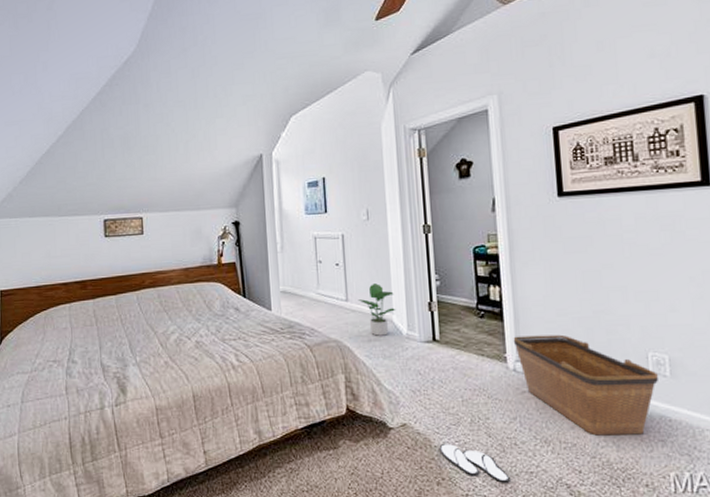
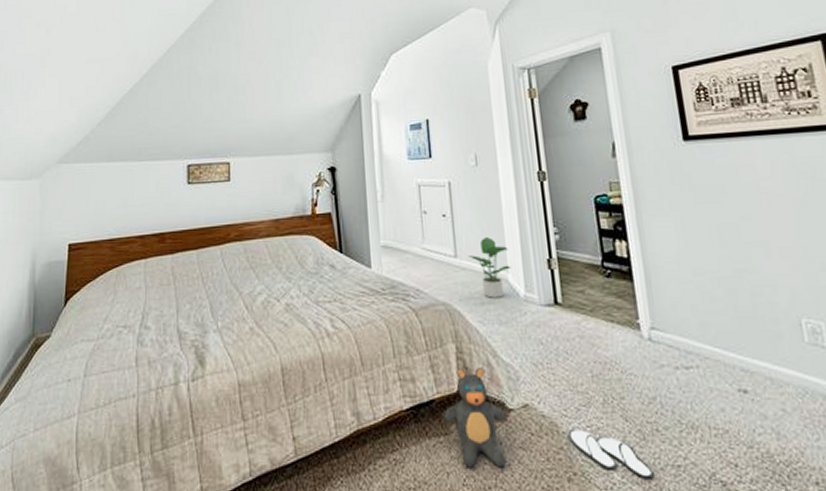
stuffed animal: none [333,394,387,475] -> present [444,368,506,468]
bicycle basket: present [513,334,658,436] -> none [645,297,816,420]

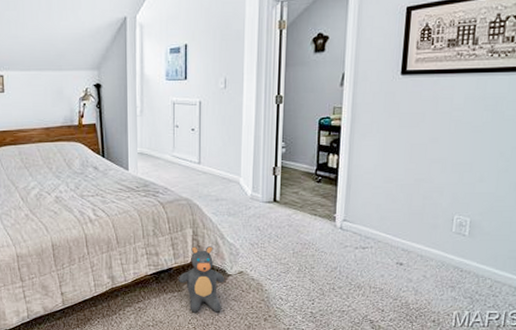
potted plant: present [468,237,512,298] -> none [209,149,244,196]
slippers: present [568,428,654,479] -> none [269,287,325,319]

